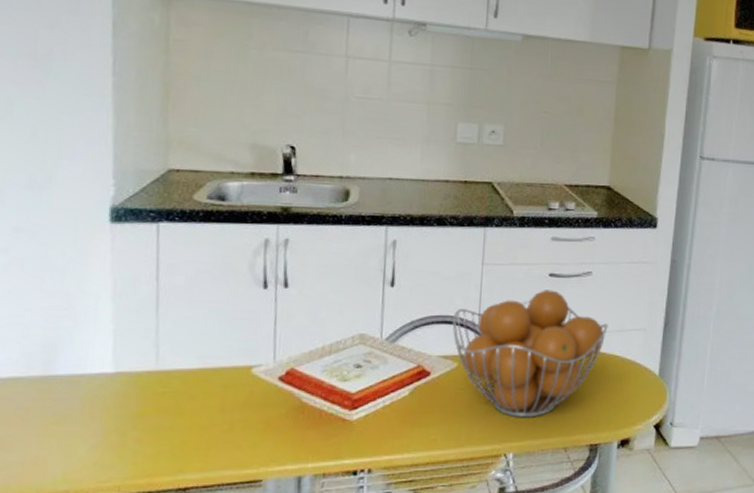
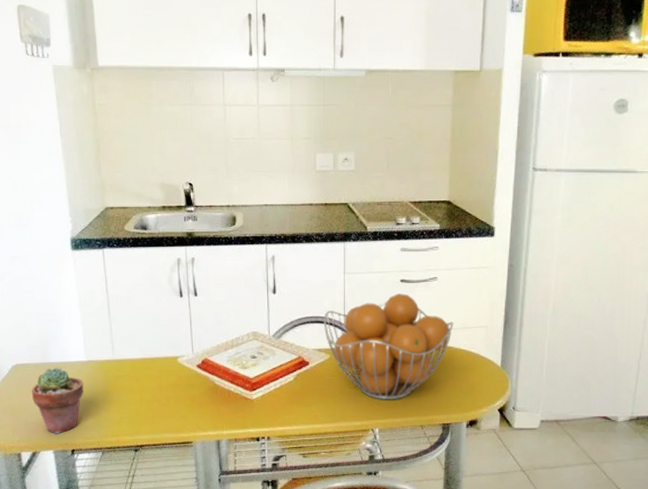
potted succulent: none [18,382,106,477] -> present [31,367,84,434]

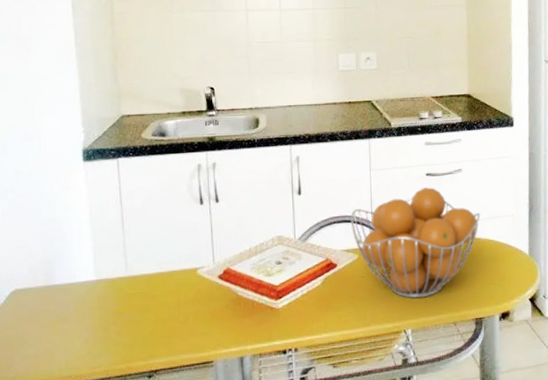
potted succulent: present [31,367,84,434] -> none [31,289,92,366]

